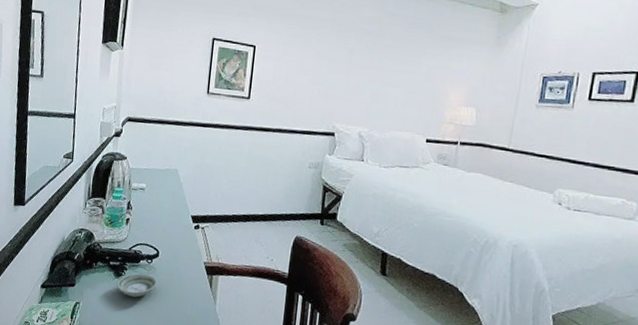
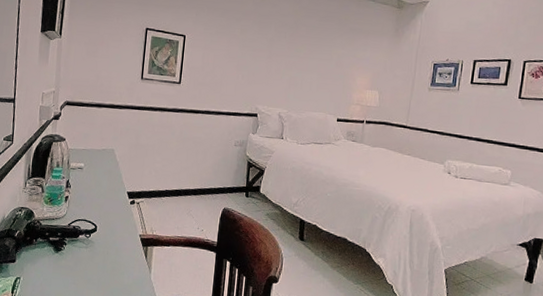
saucer: present [116,273,158,298] -> none [56,247,96,271]

